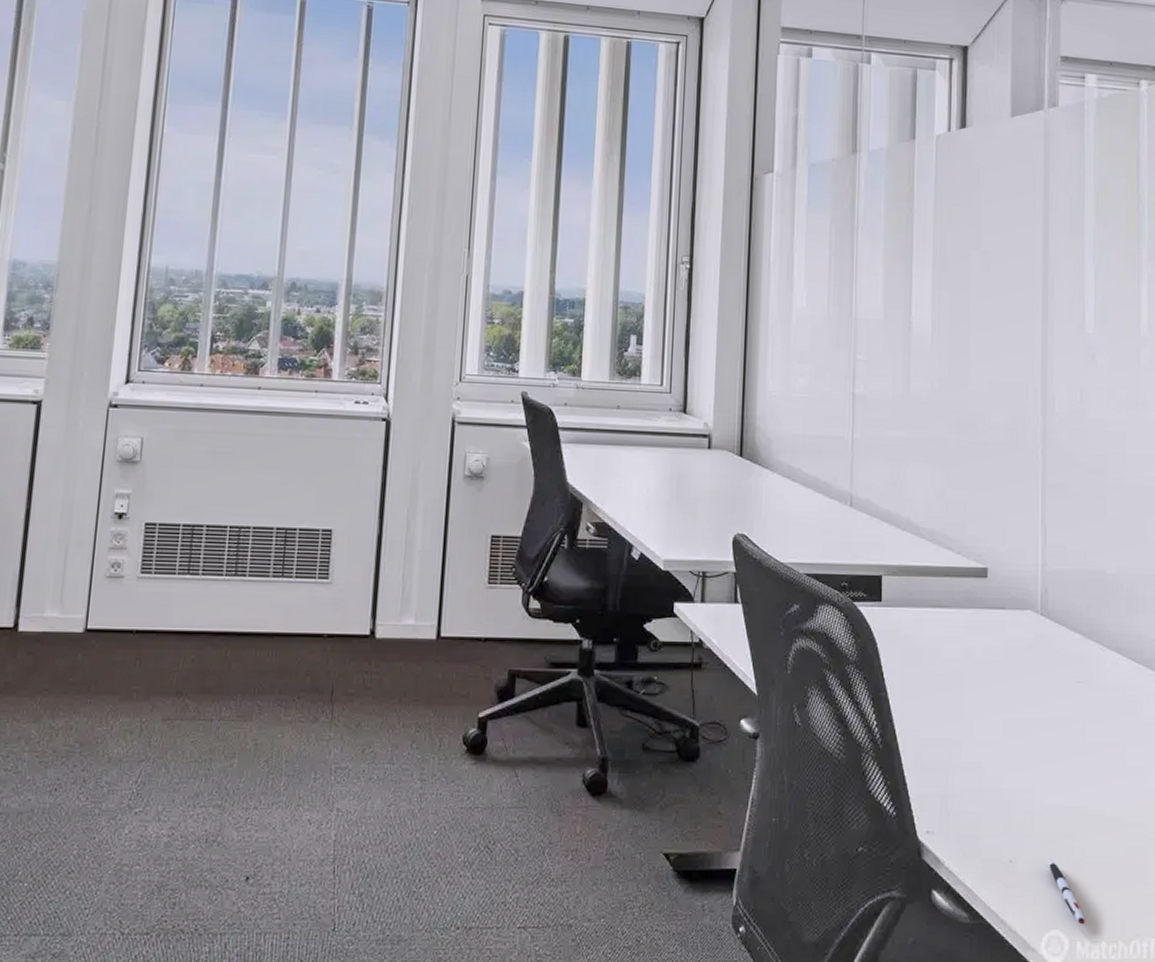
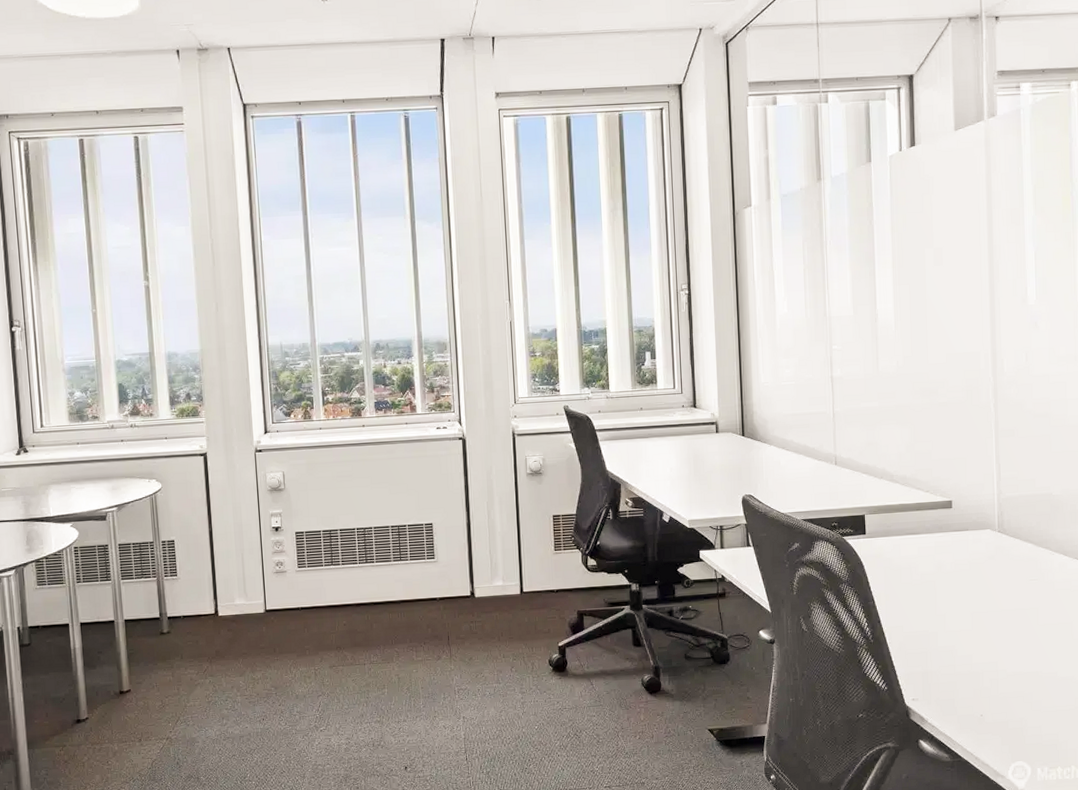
pen: present [1048,859,1086,925] -> none [1012,711,1045,756]

